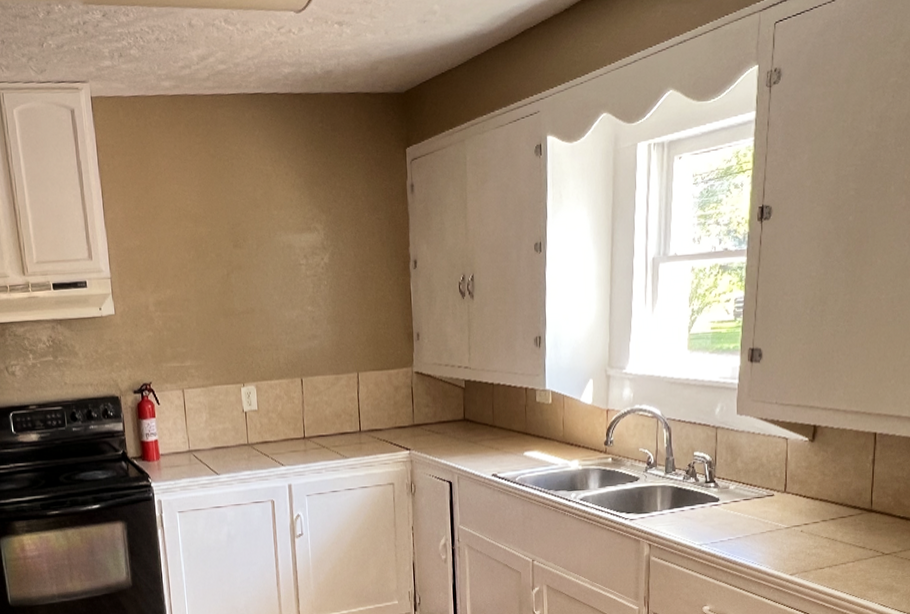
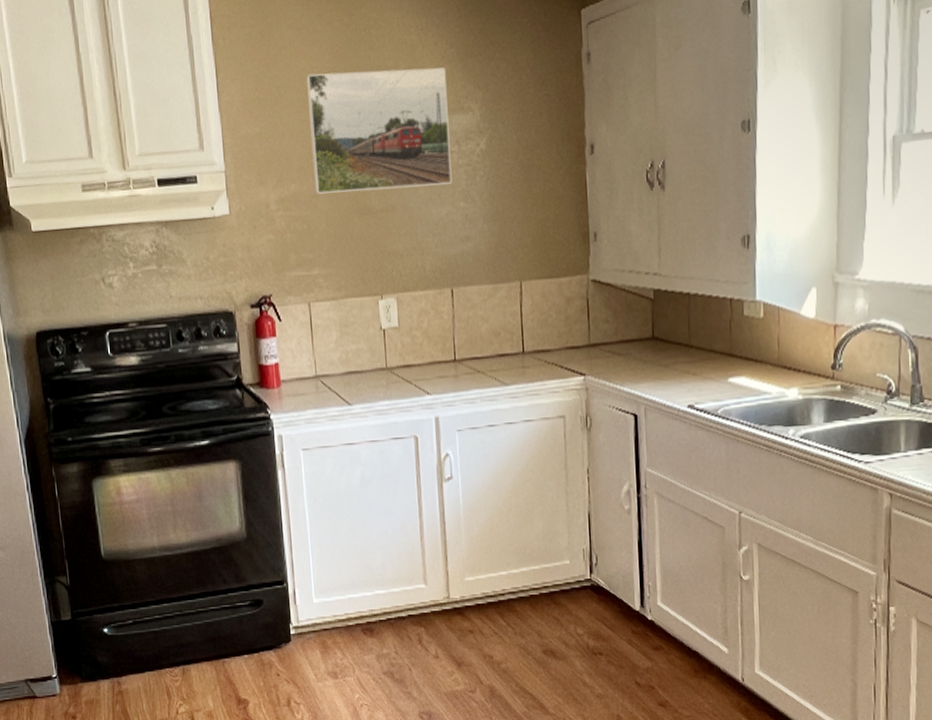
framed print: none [178,193,301,298] -> present [305,67,452,194]

